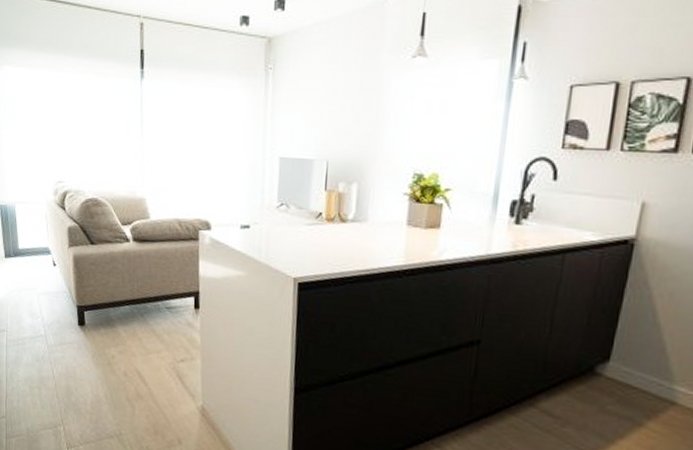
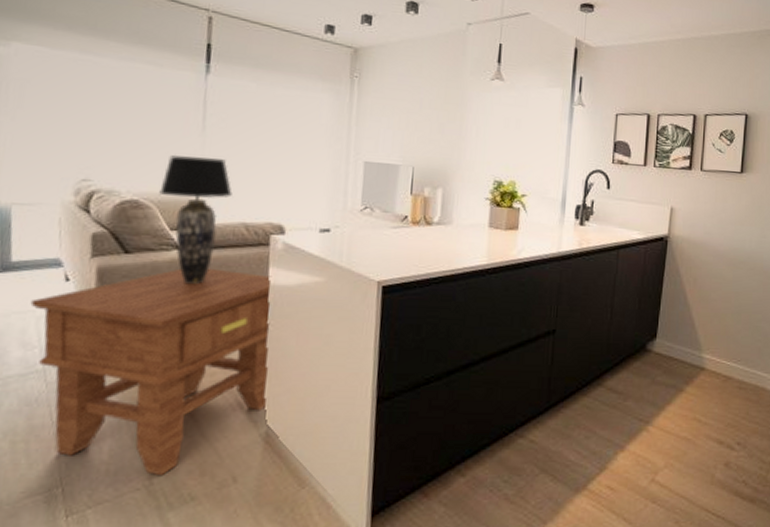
side table: none [33,258,203,430] -> present [30,268,272,477]
table lamp: none [112,157,167,274] -> present [159,154,233,285]

